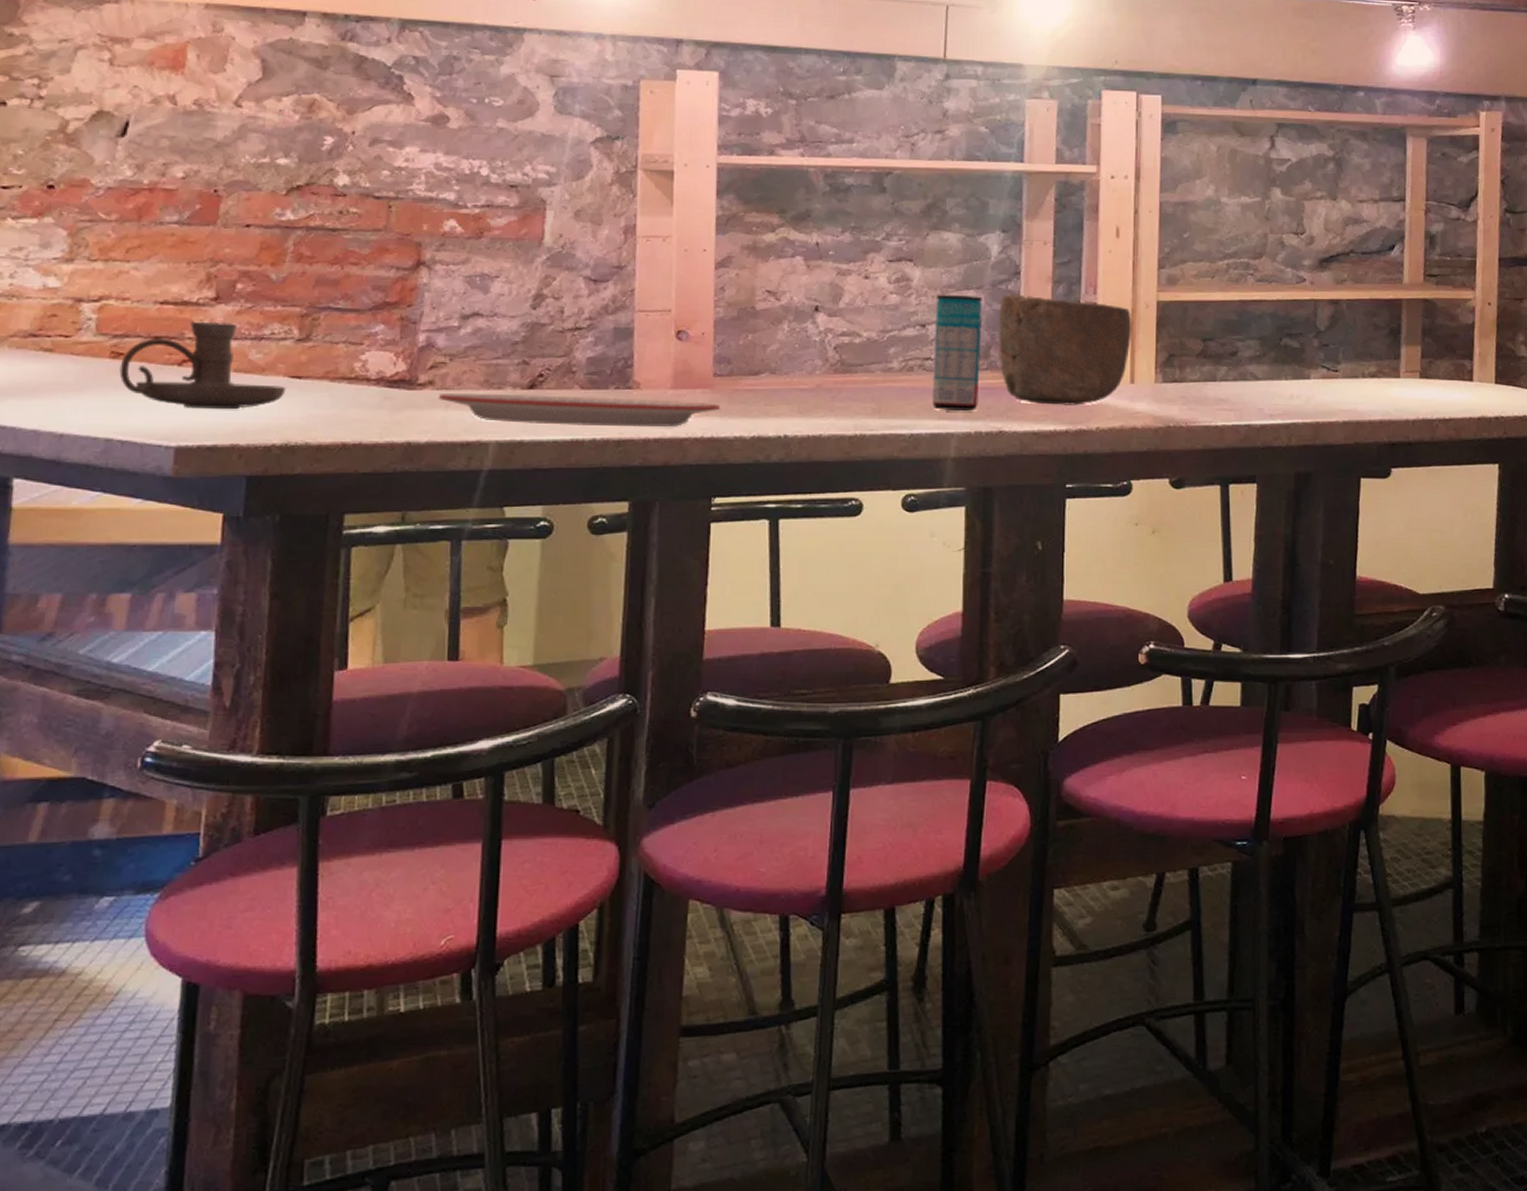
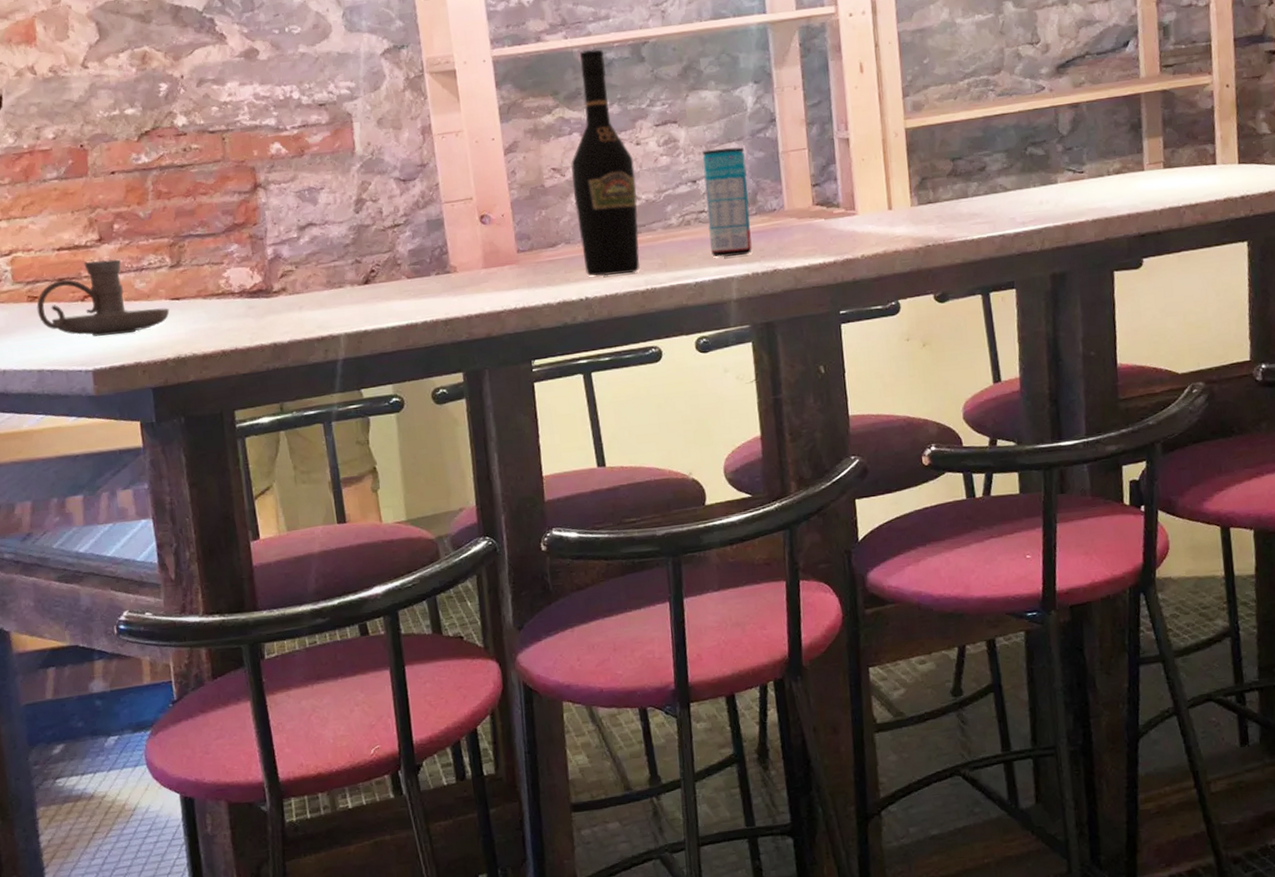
plate: present [438,393,721,427] -> none [292,277,528,316]
wine bottle: none [786,172,859,415] -> present [571,49,640,277]
bowl: present [997,294,1132,405] -> none [760,138,885,241]

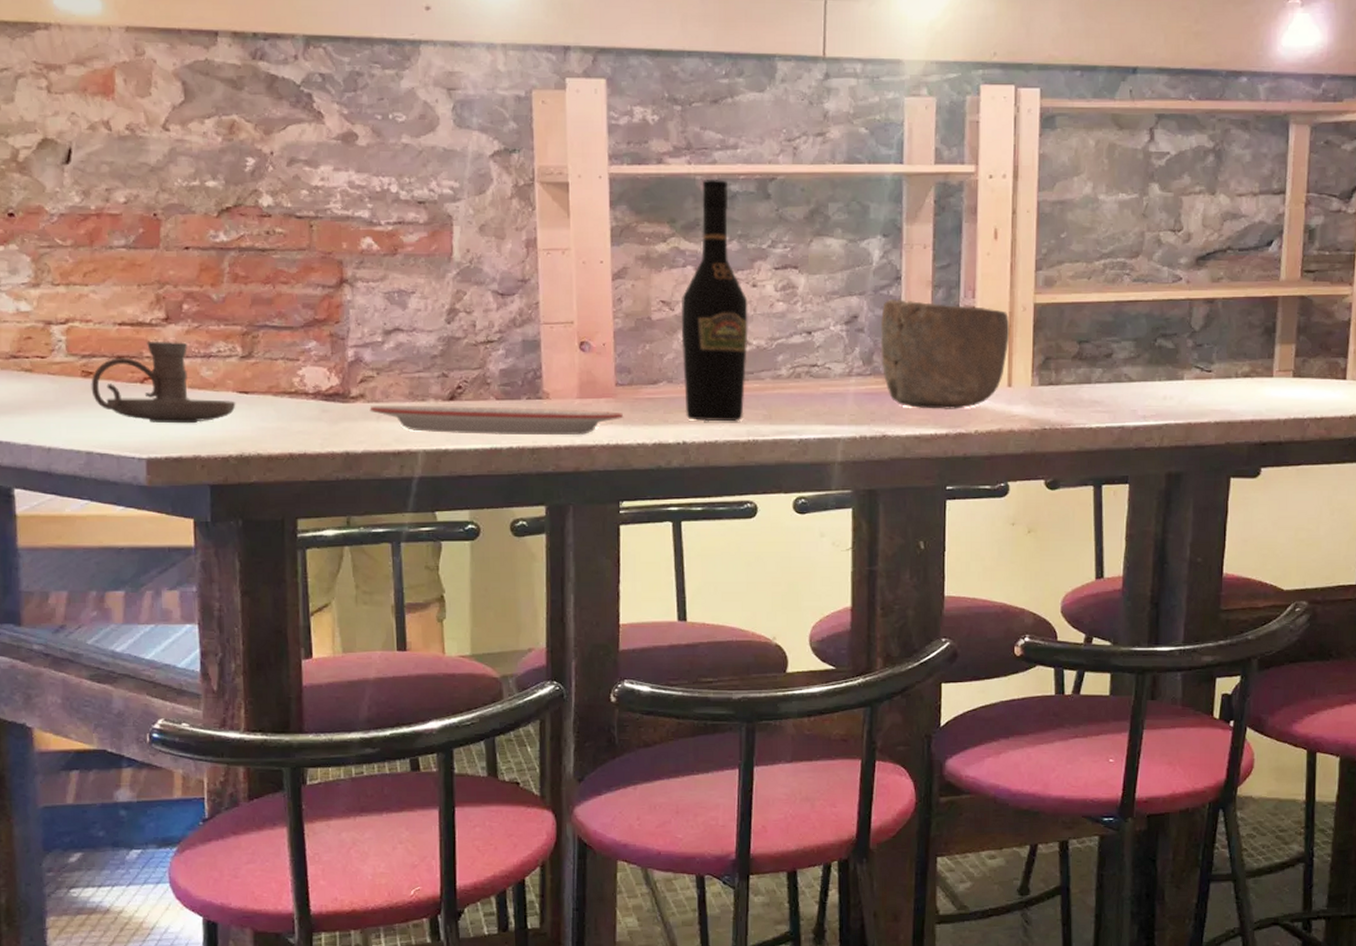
plate: none [292,277,528,316] -> present [369,405,624,436]
beverage can: present [702,147,752,258] -> none [819,301,866,417]
bowl: none [760,138,885,241] -> present [880,300,1010,409]

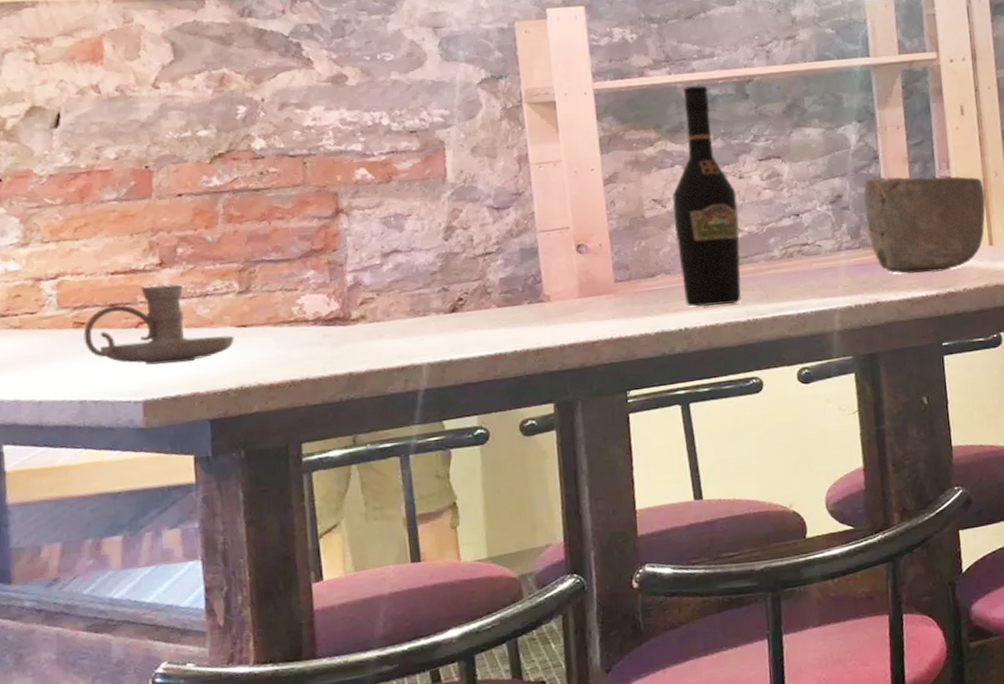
plate: present [369,405,624,436] -> none [371,306,625,345]

